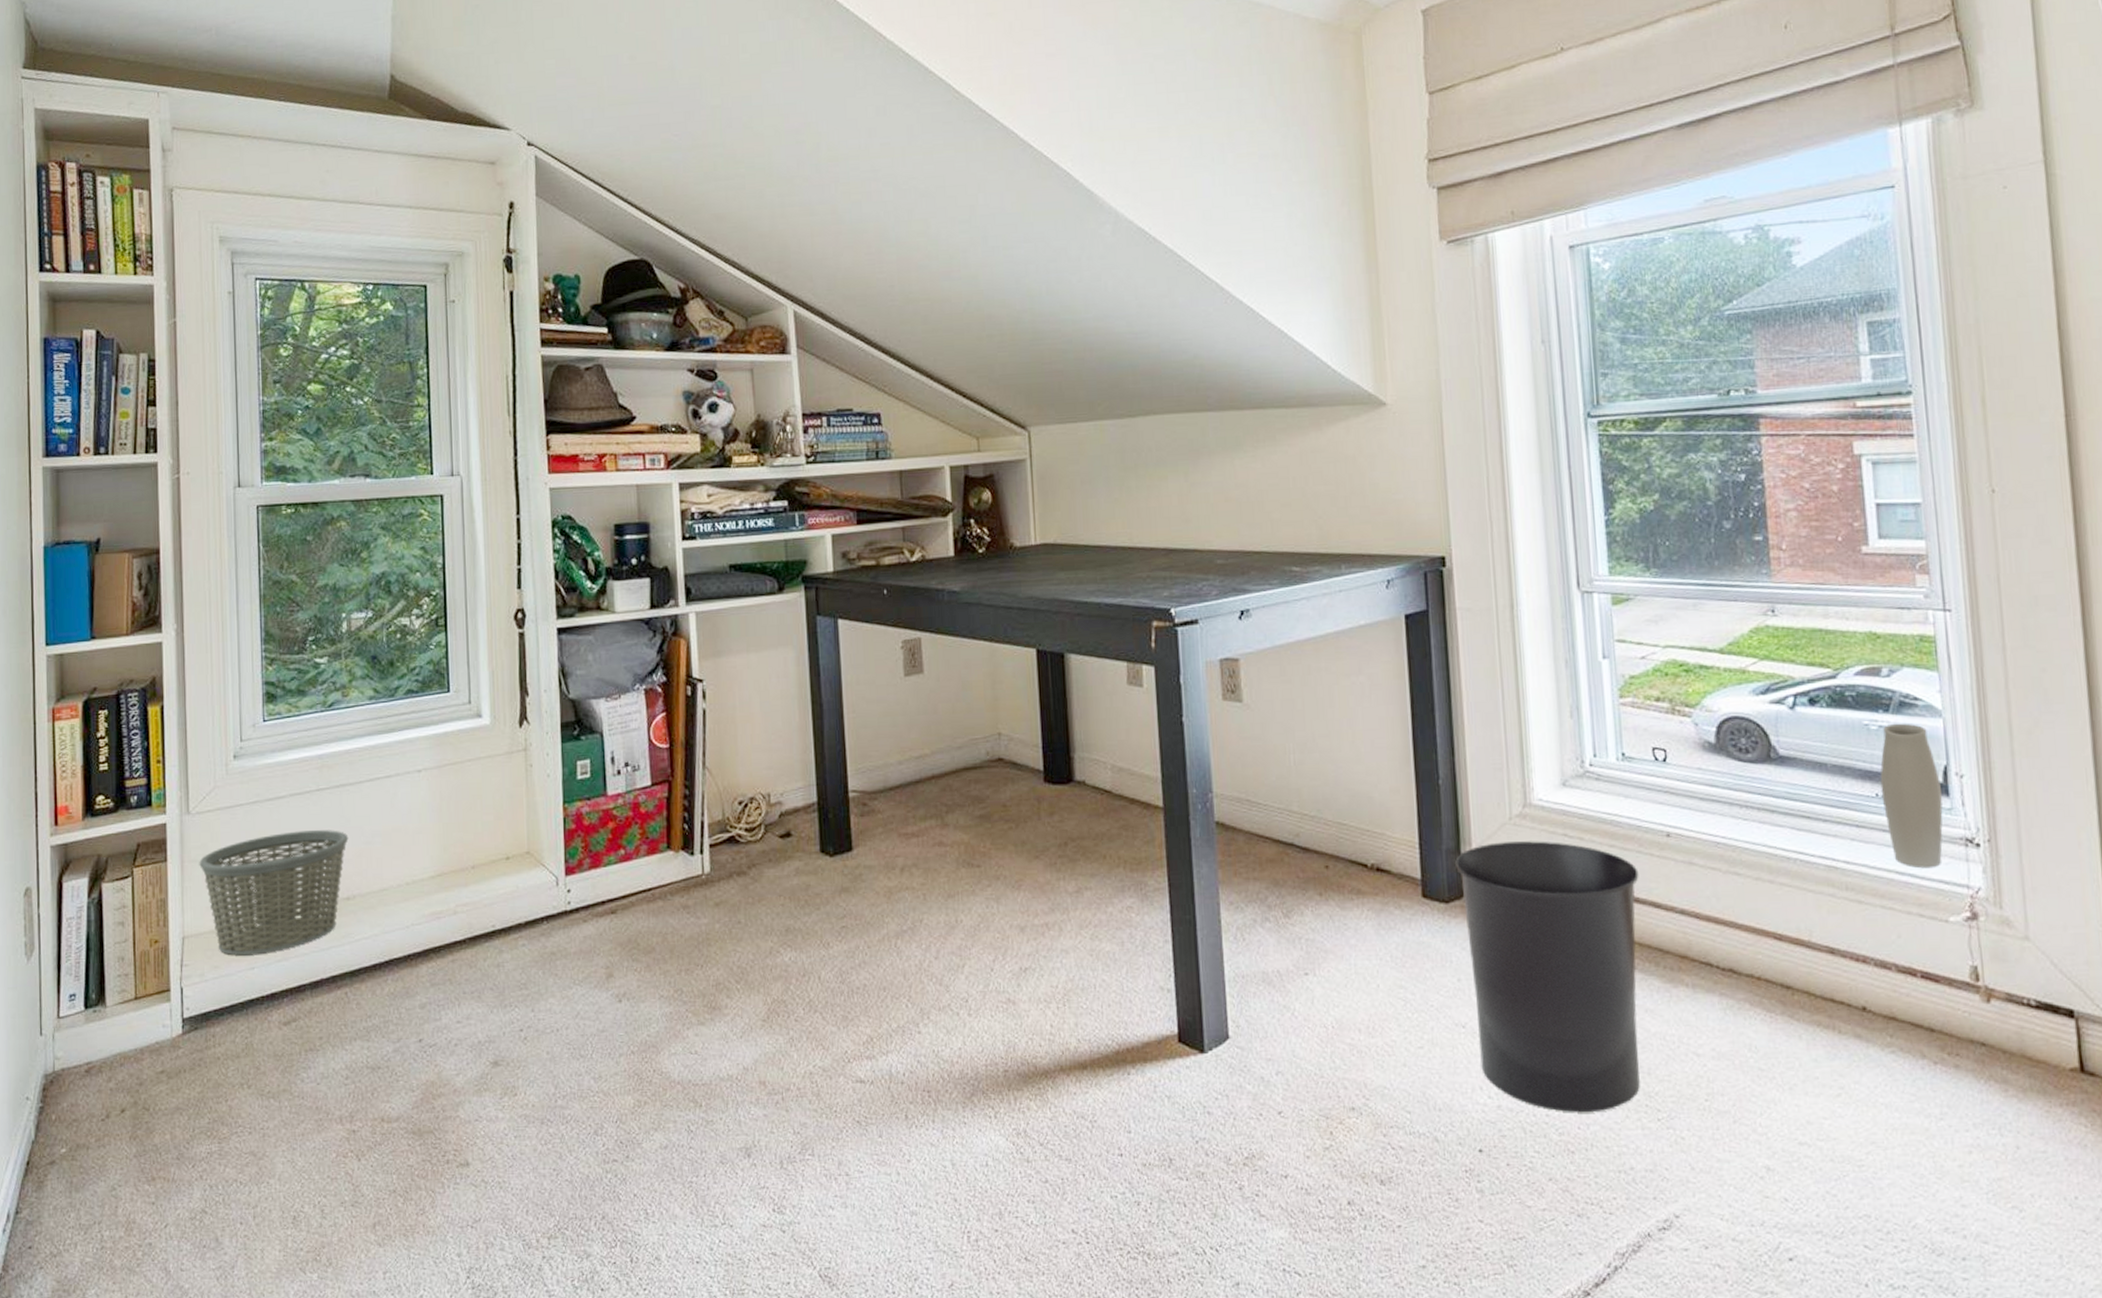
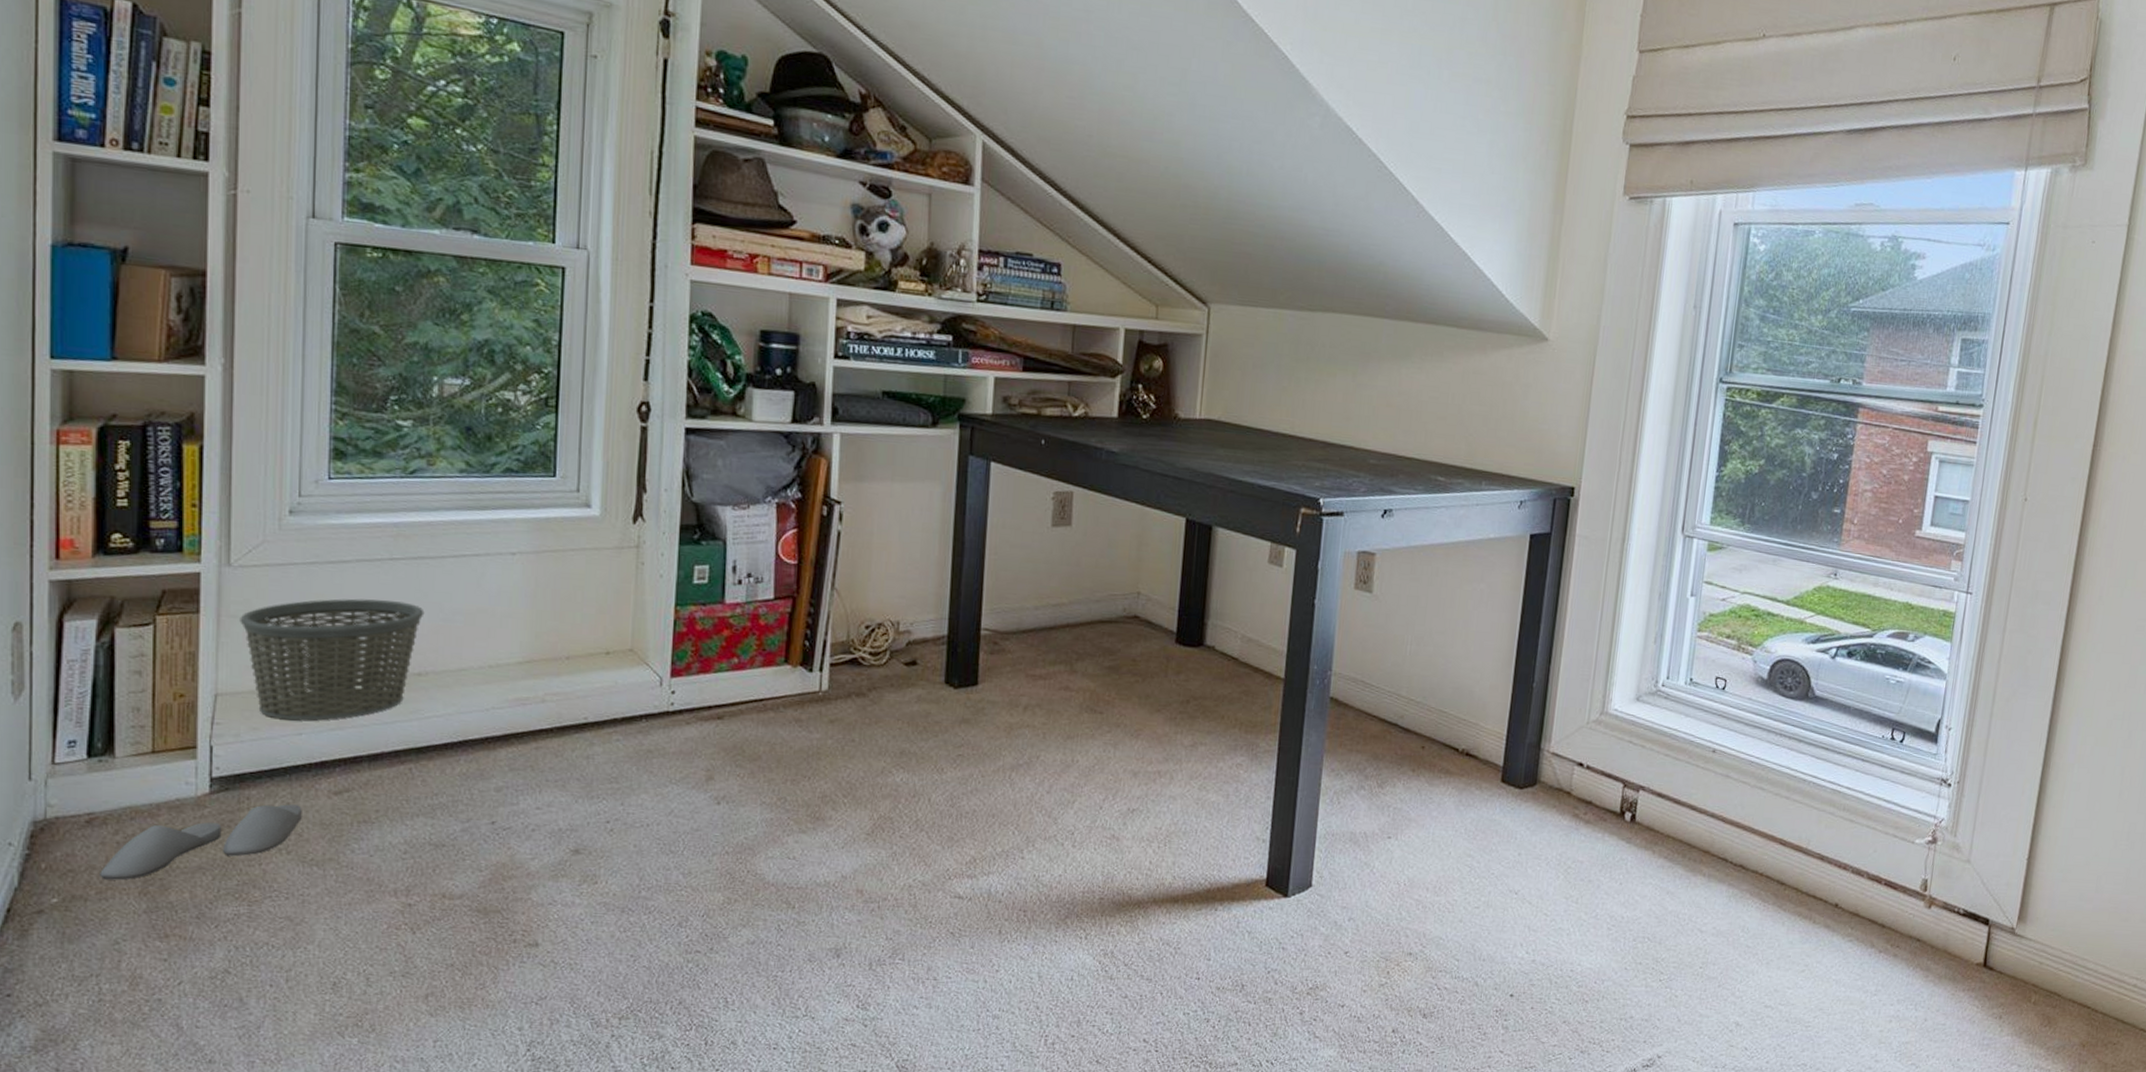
slippers: none [98,1038,258,1127] -> present [100,804,302,881]
waste bin: present [1455,841,1640,1112] -> none [1524,742,1684,970]
vase: present [1880,723,1943,869] -> none [1885,680,1933,800]

